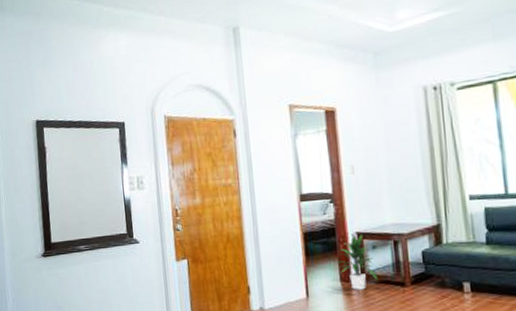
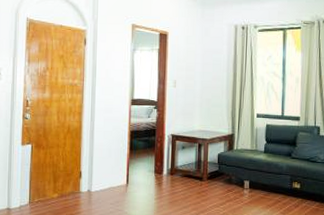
indoor plant: present [335,234,378,290] -> none [152,136,183,181]

